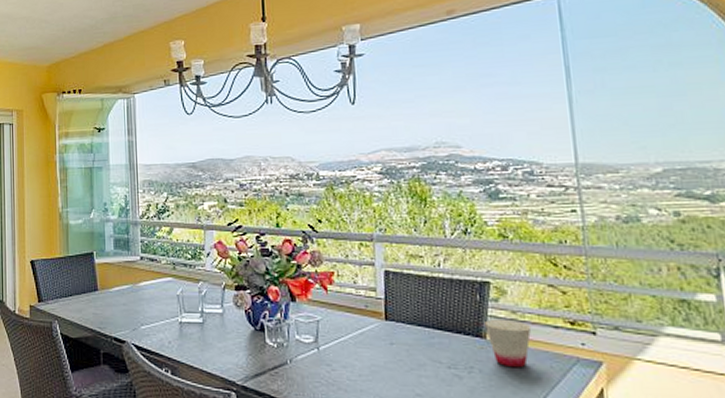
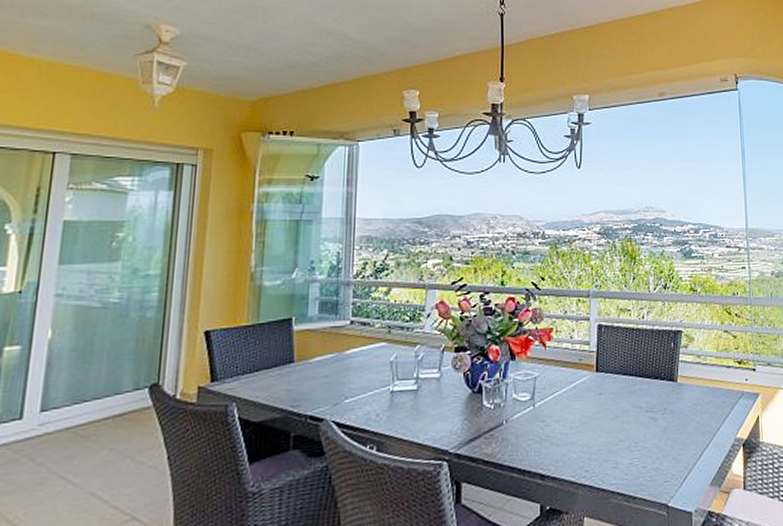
cup: present [485,318,532,368] -> none [677,362,711,406]

